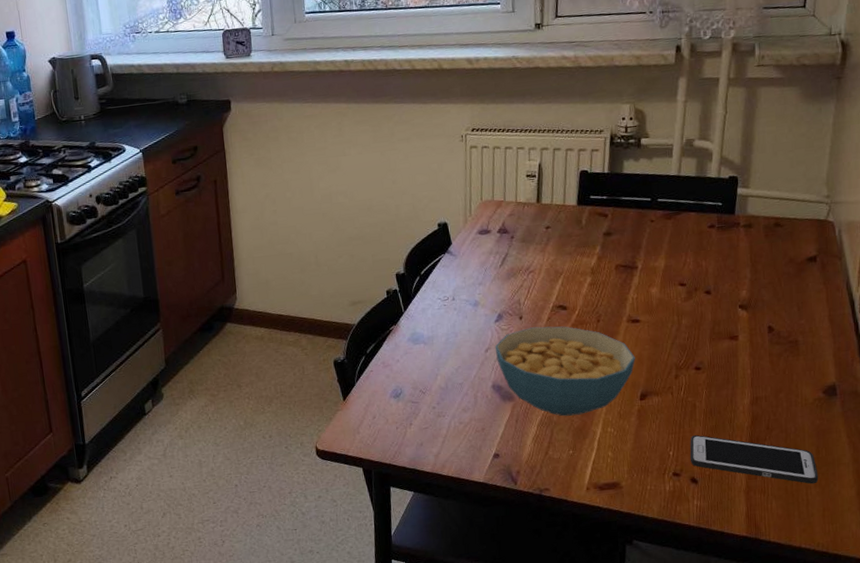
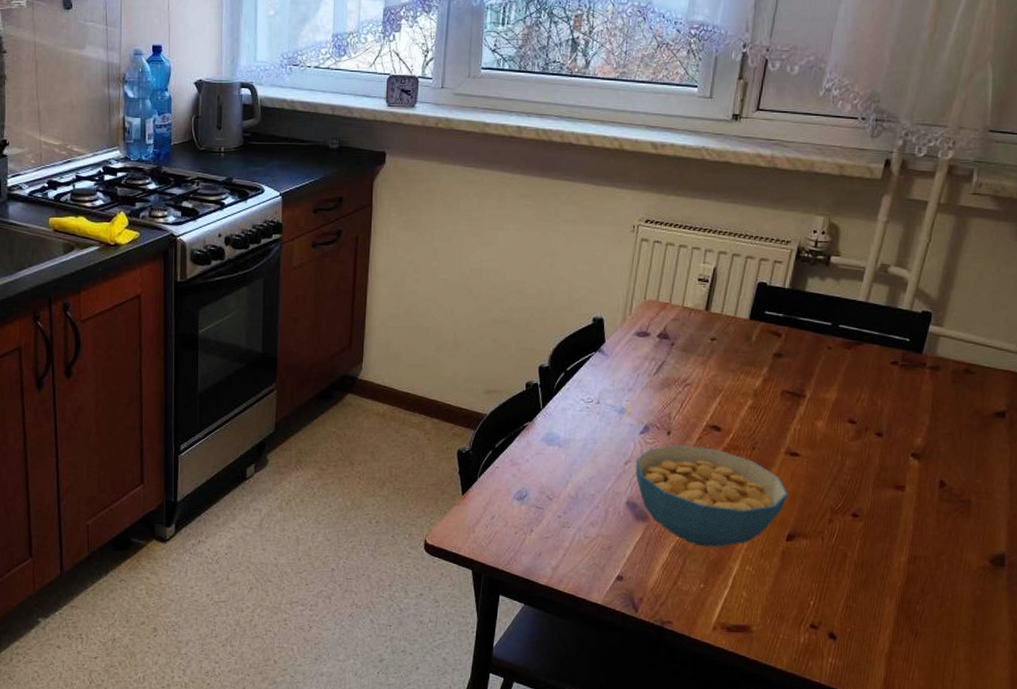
cell phone: present [690,434,819,484] -> none [831,587,971,659]

